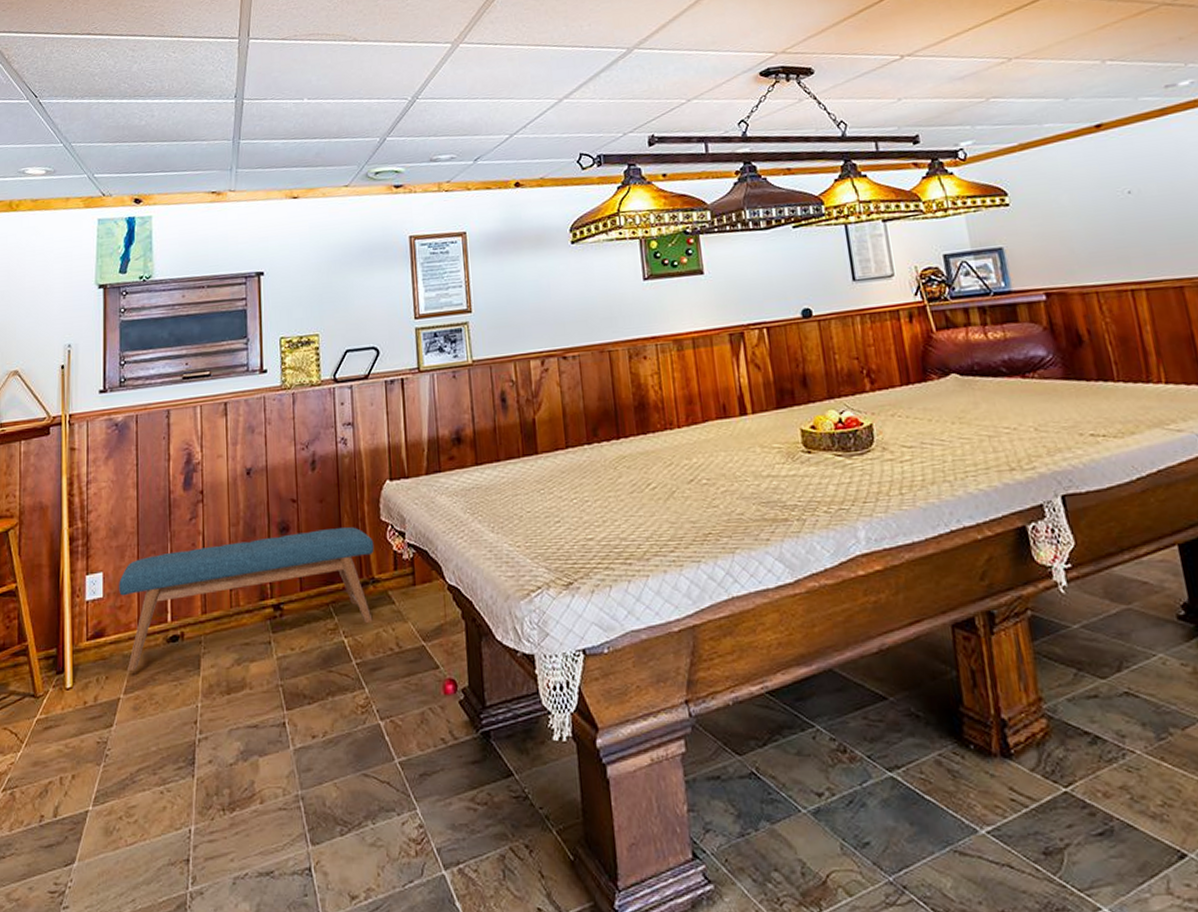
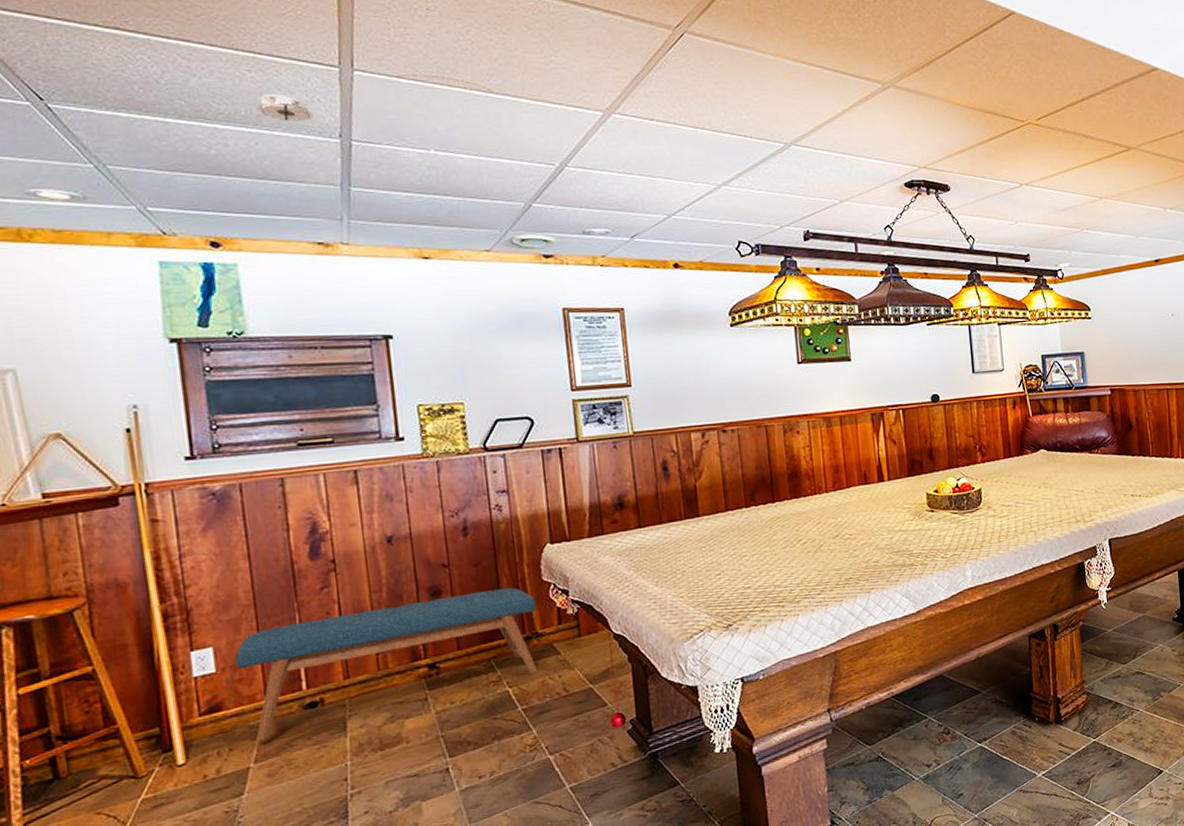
smoke detector: none [176,68,217,90] -> present [256,93,313,121]

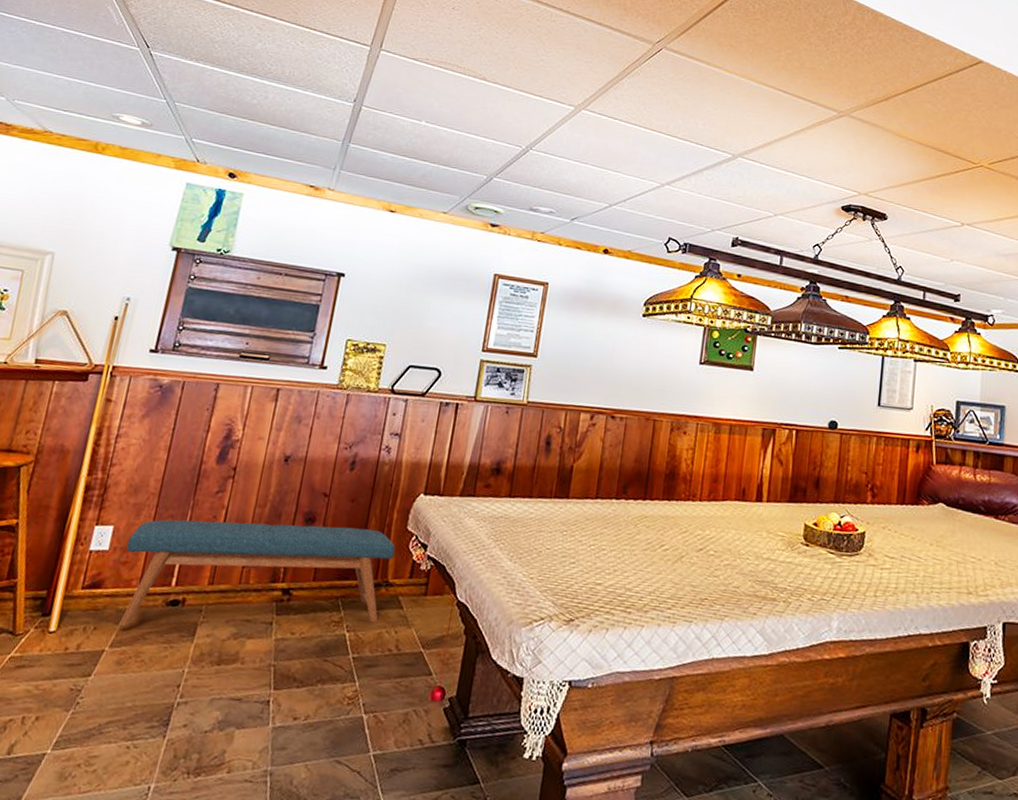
smoke detector: present [256,93,313,121] -> none [296,61,339,86]

